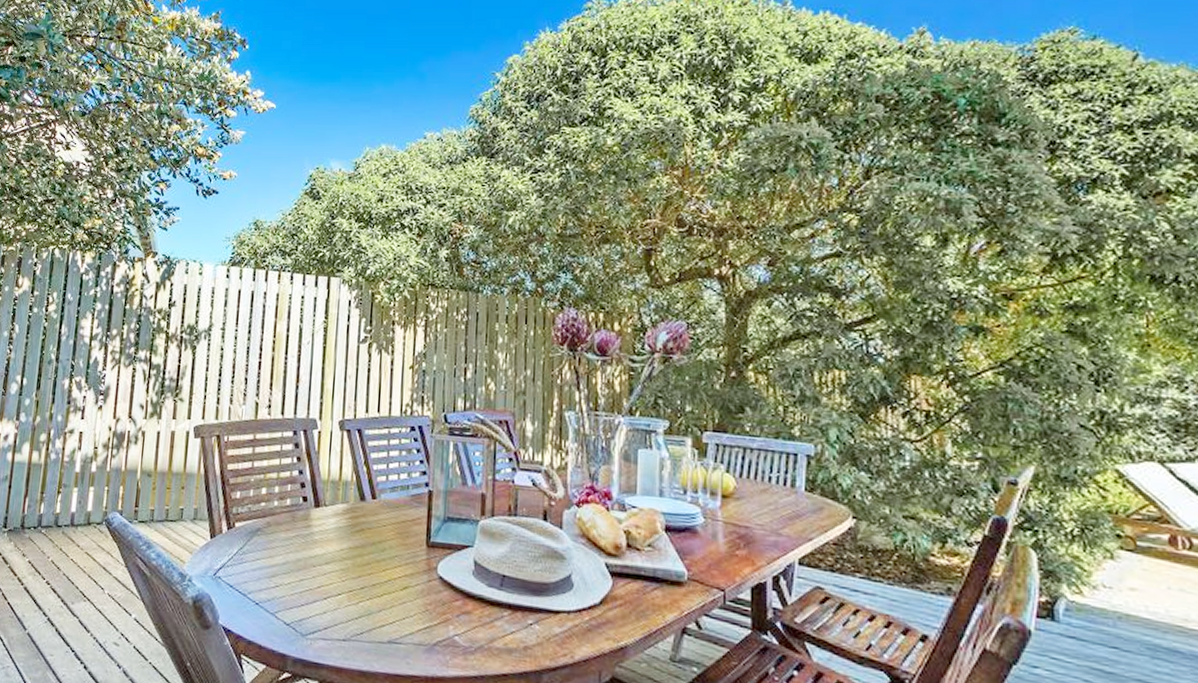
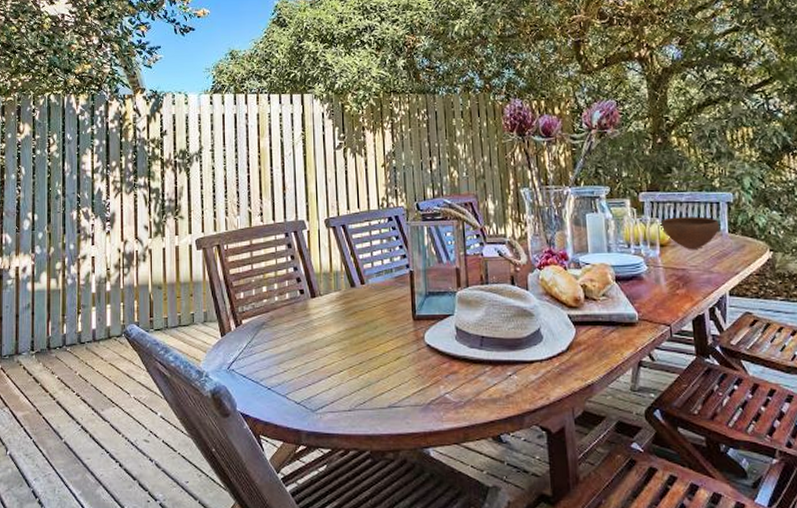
bowl: none [726,464,794,506] -> present [662,216,719,250]

